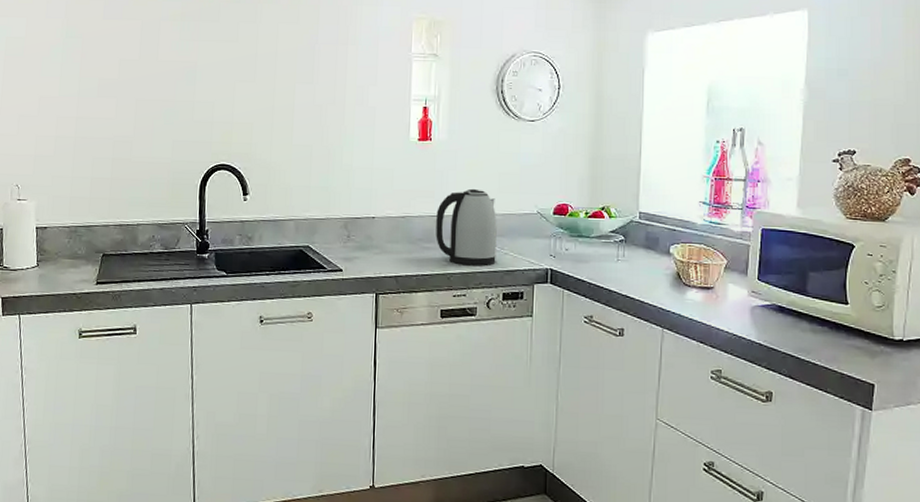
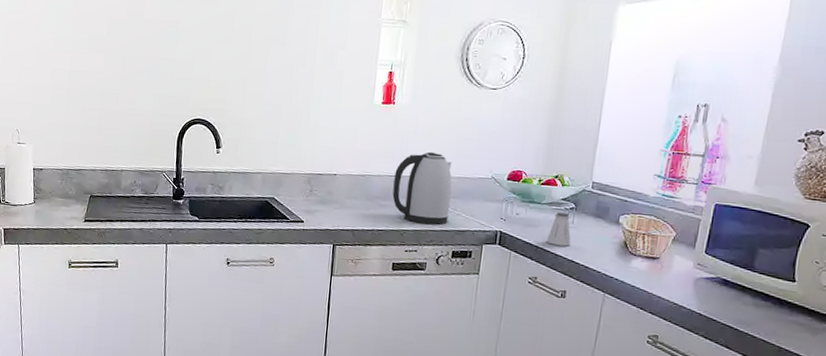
saltshaker: none [598,245,624,281] -> present [546,212,571,246]

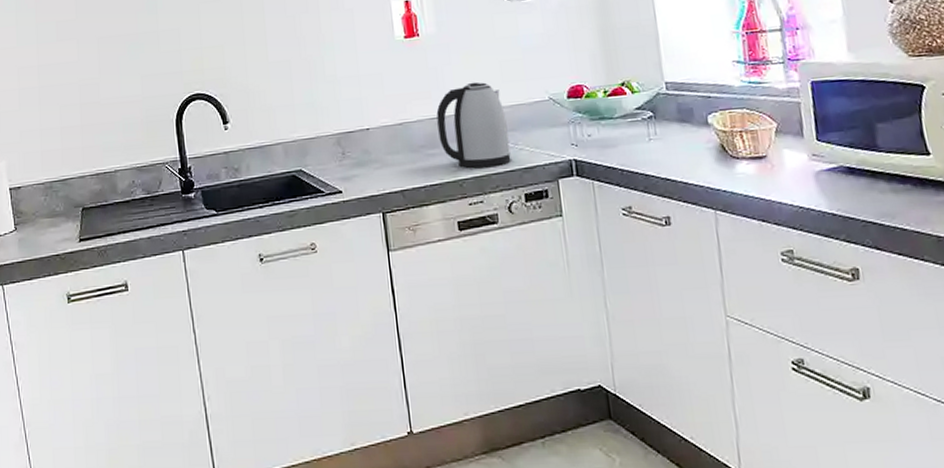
saltshaker: present [546,212,571,246] -> none [630,123,661,164]

